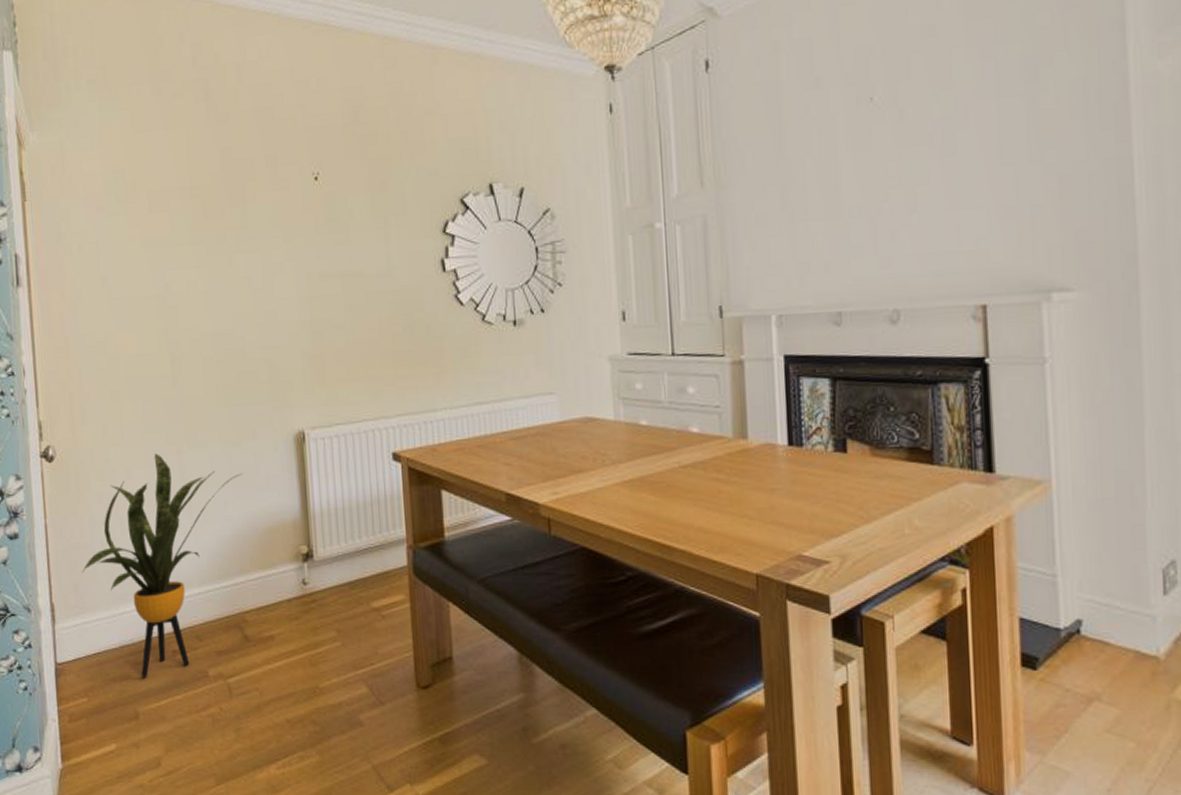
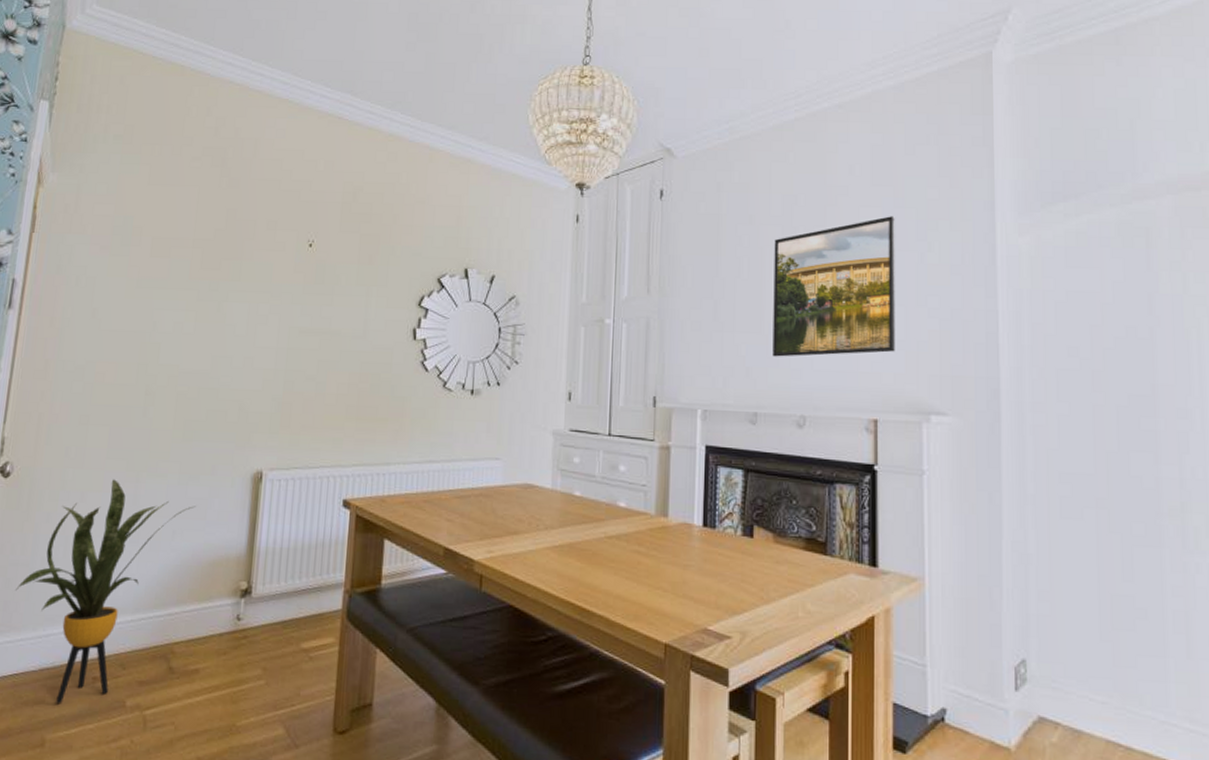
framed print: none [848,55,1004,245] -> present [772,216,895,357]

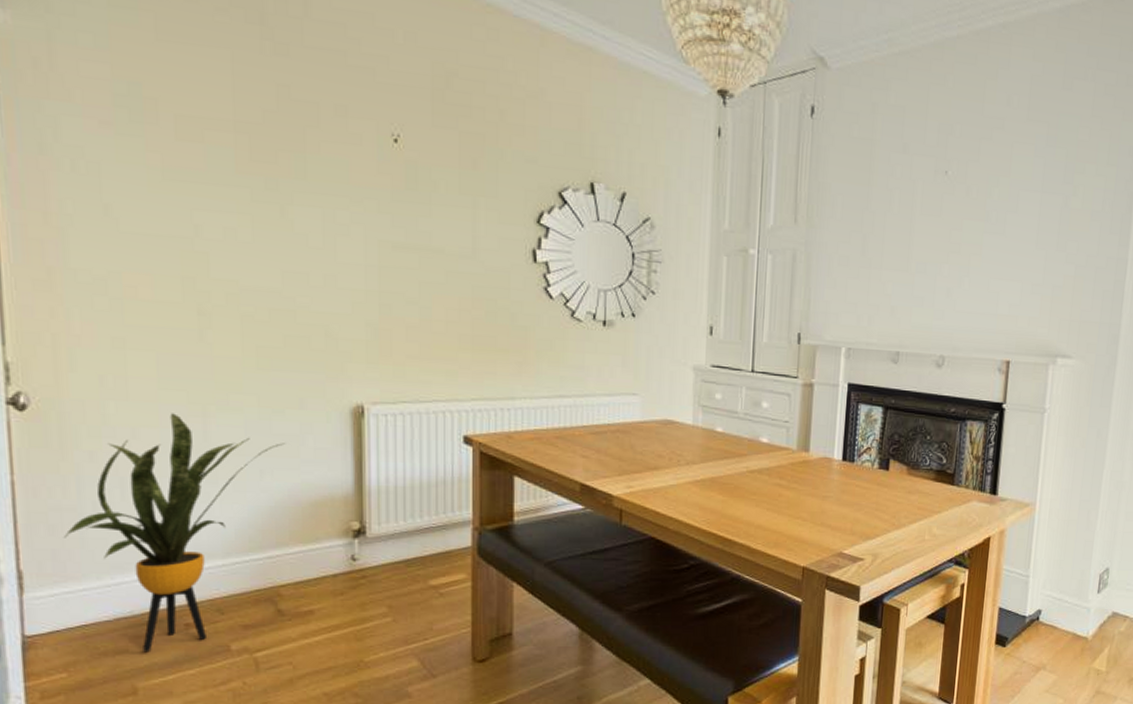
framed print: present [772,216,895,357] -> none [917,155,1046,297]

